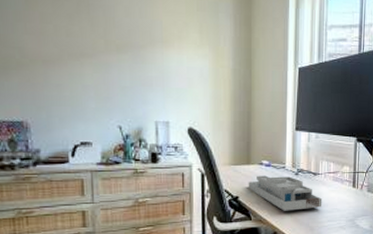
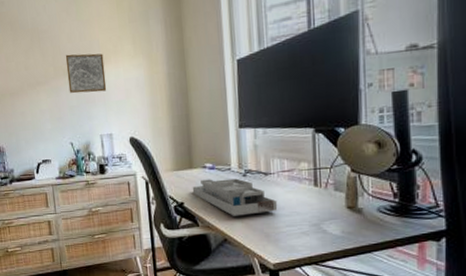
wall art: none [120,29,167,76] -> present [65,53,107,94]

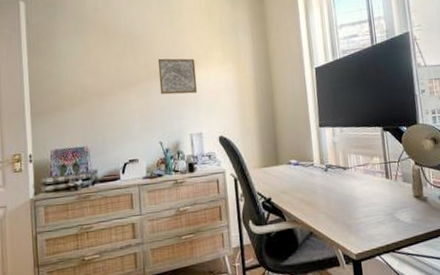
desk organizer: present [192,178,278,216] -> none [279,173,357,210]

